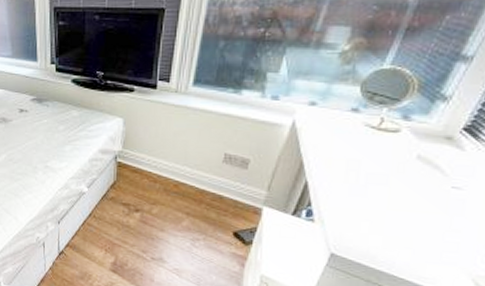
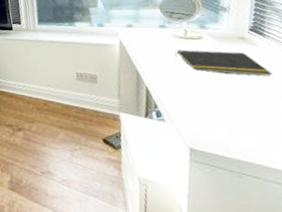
notepad: none [357,142,466,187] -> present [175,49,273,77]

